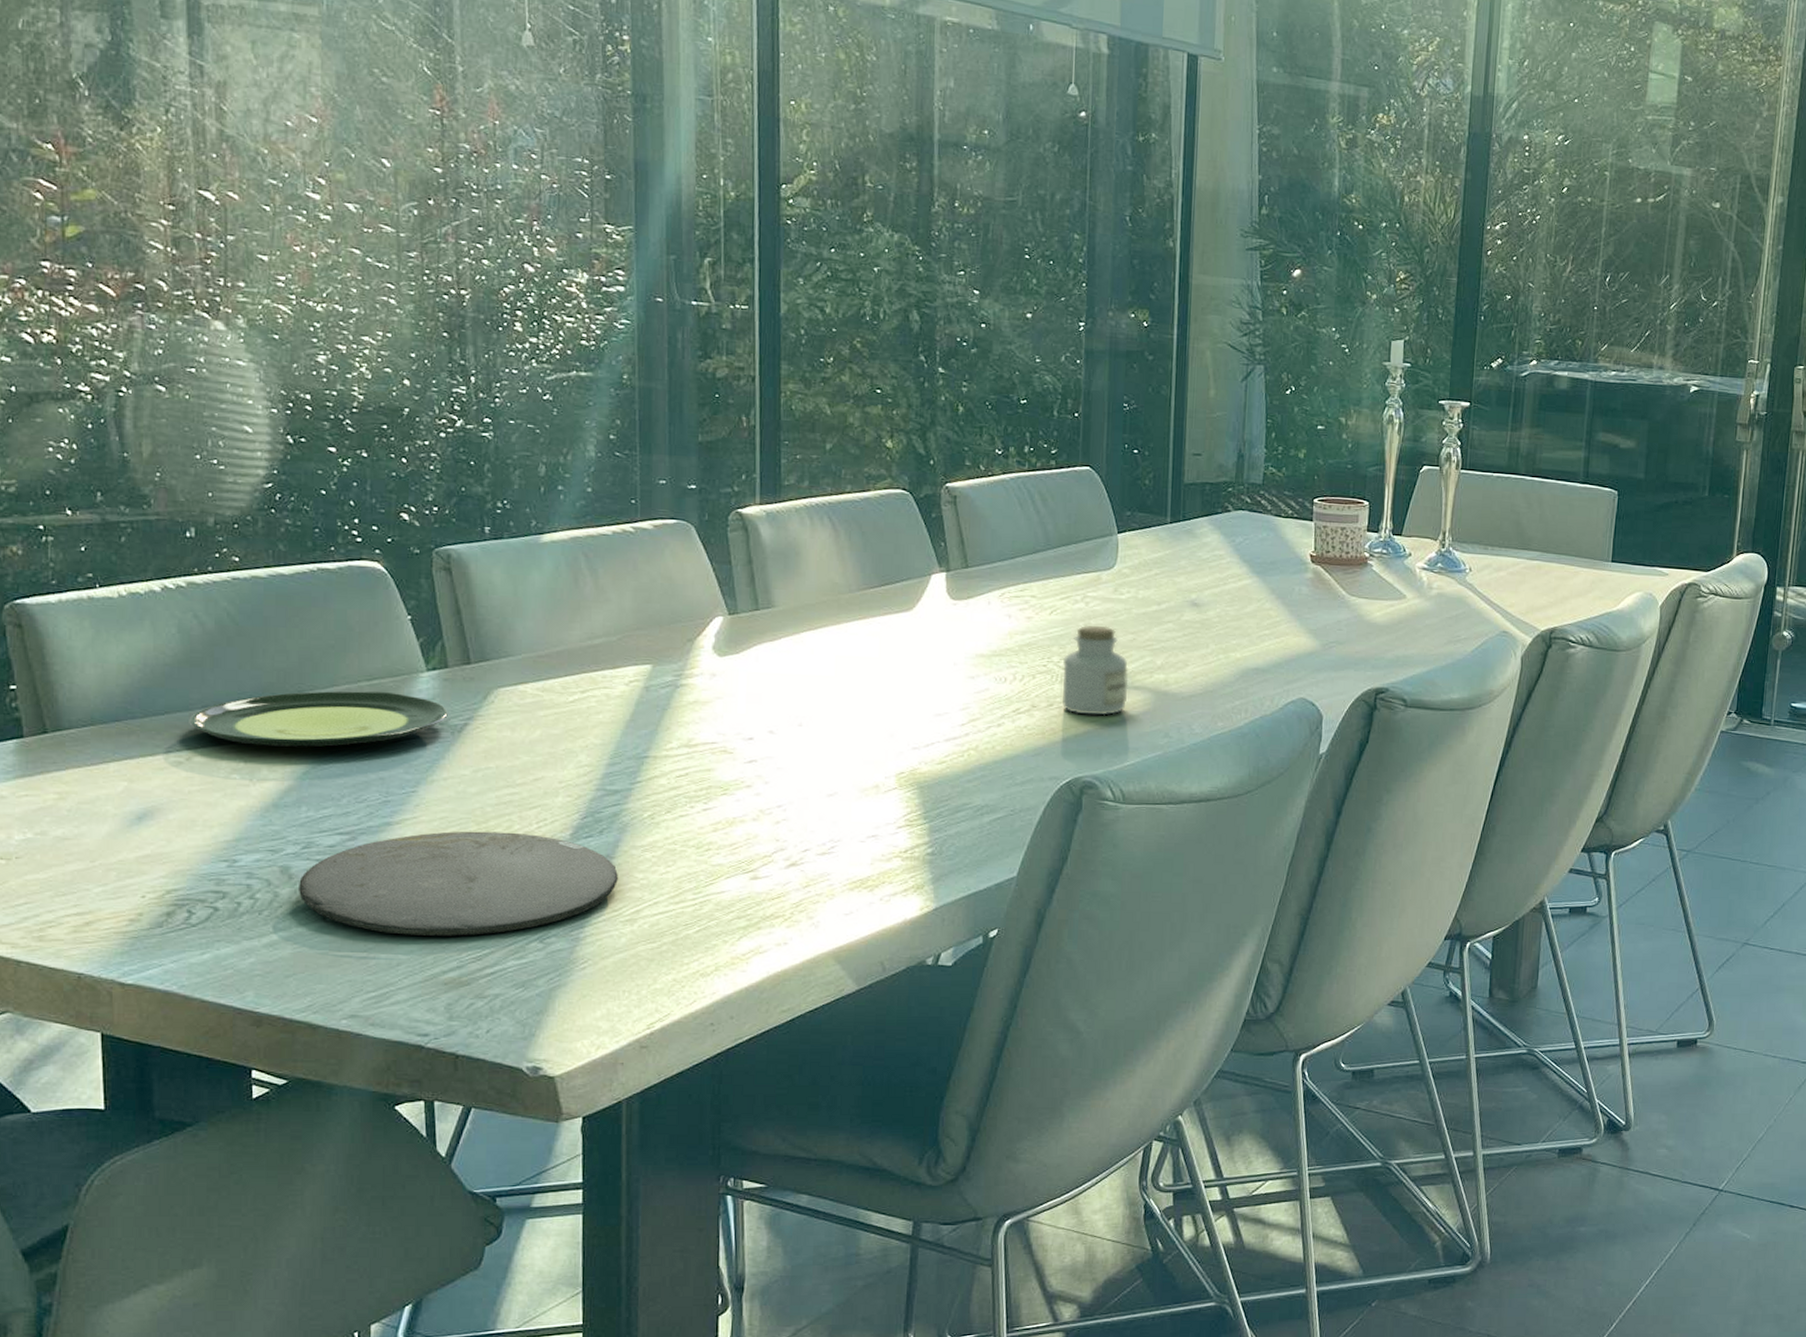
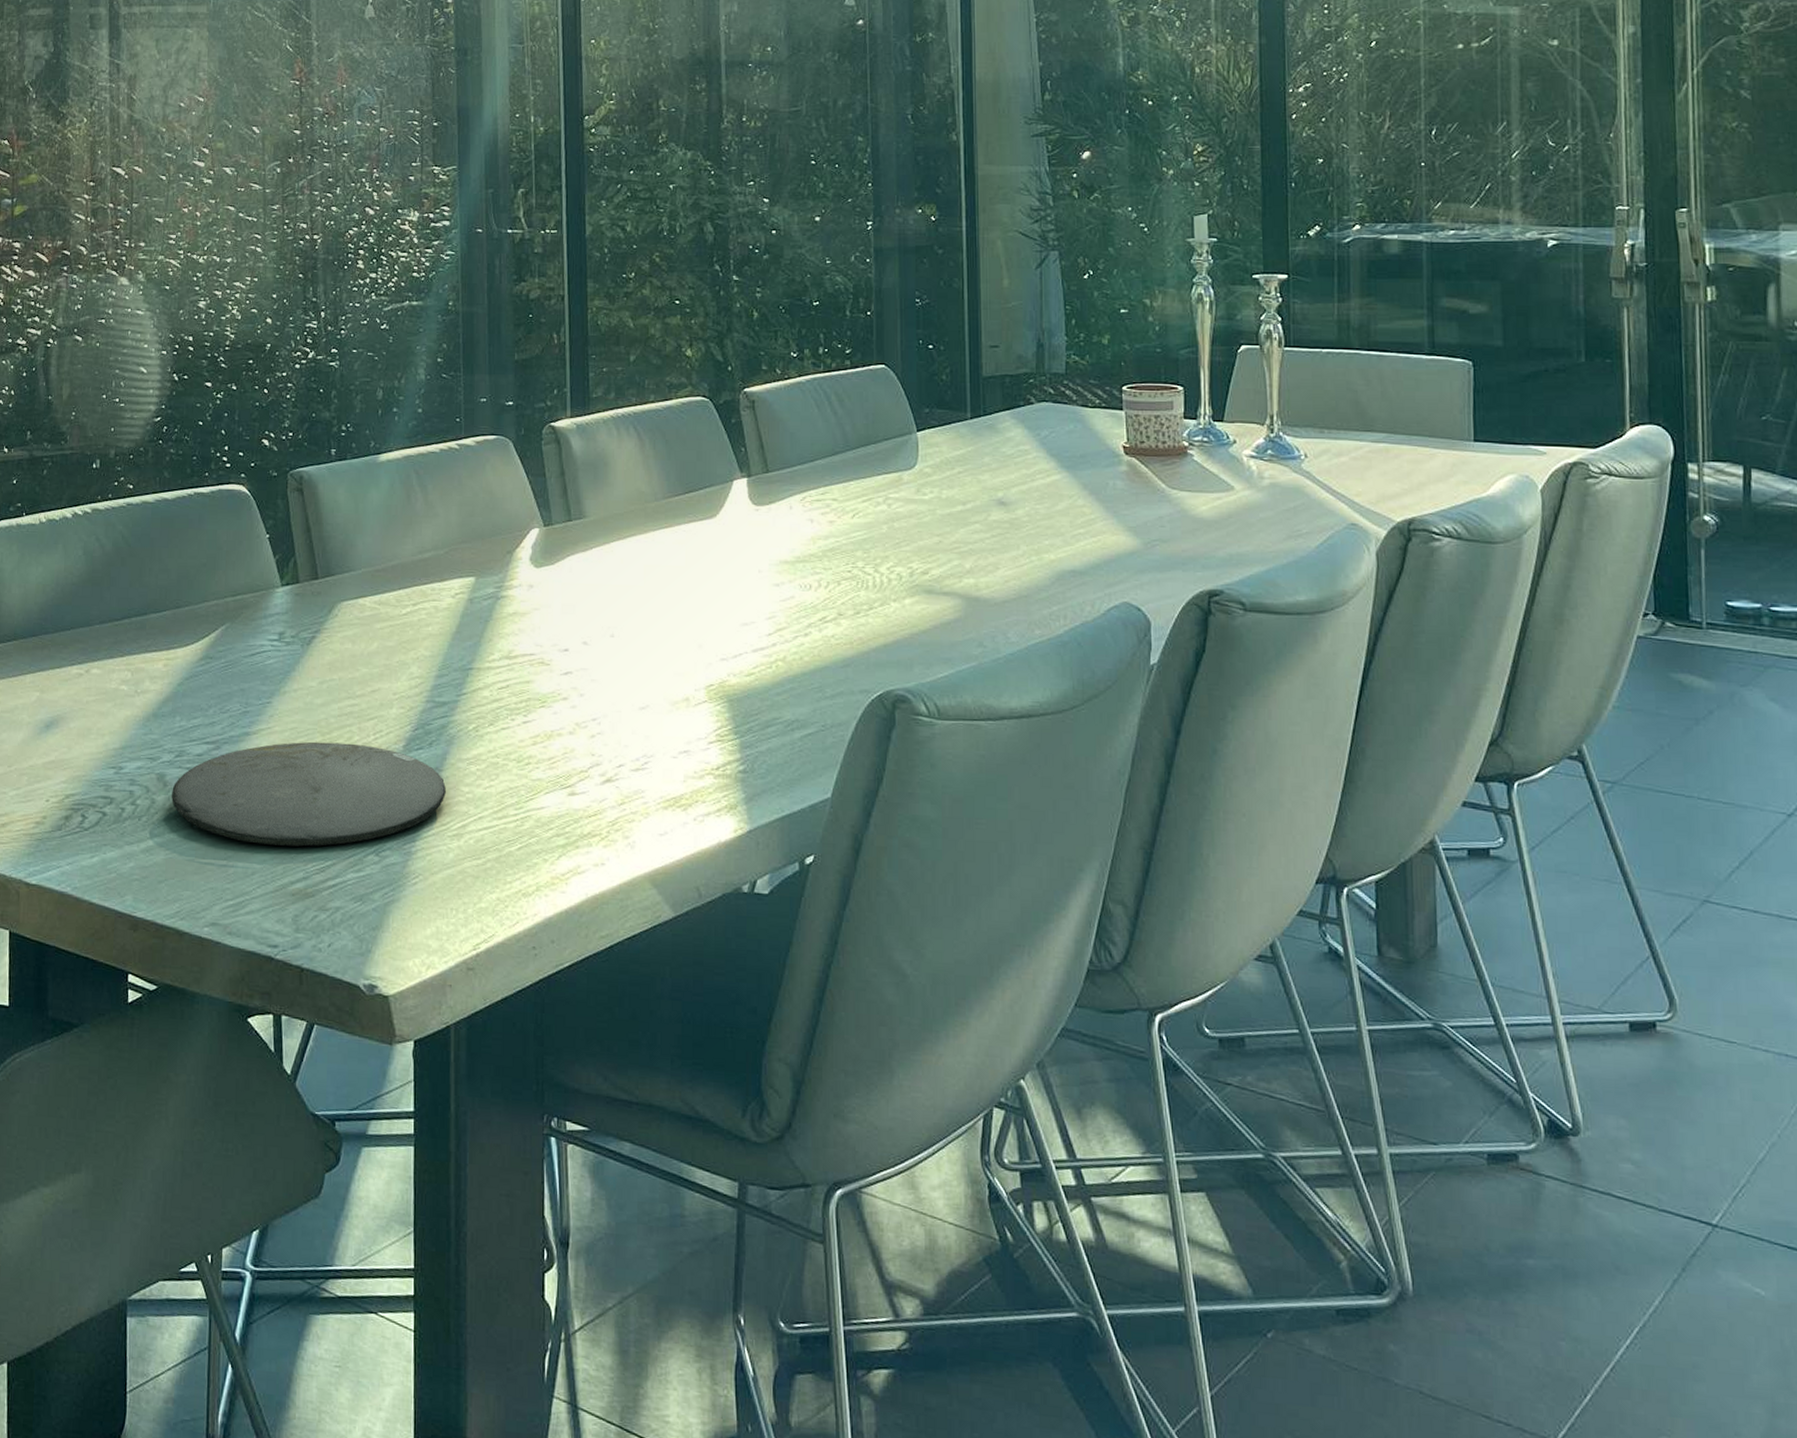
plate: present [189,691,448,747] -> none [89,606,299,660]
jar: present [1062,624,1129,716] -> none [868,527,937,624]

